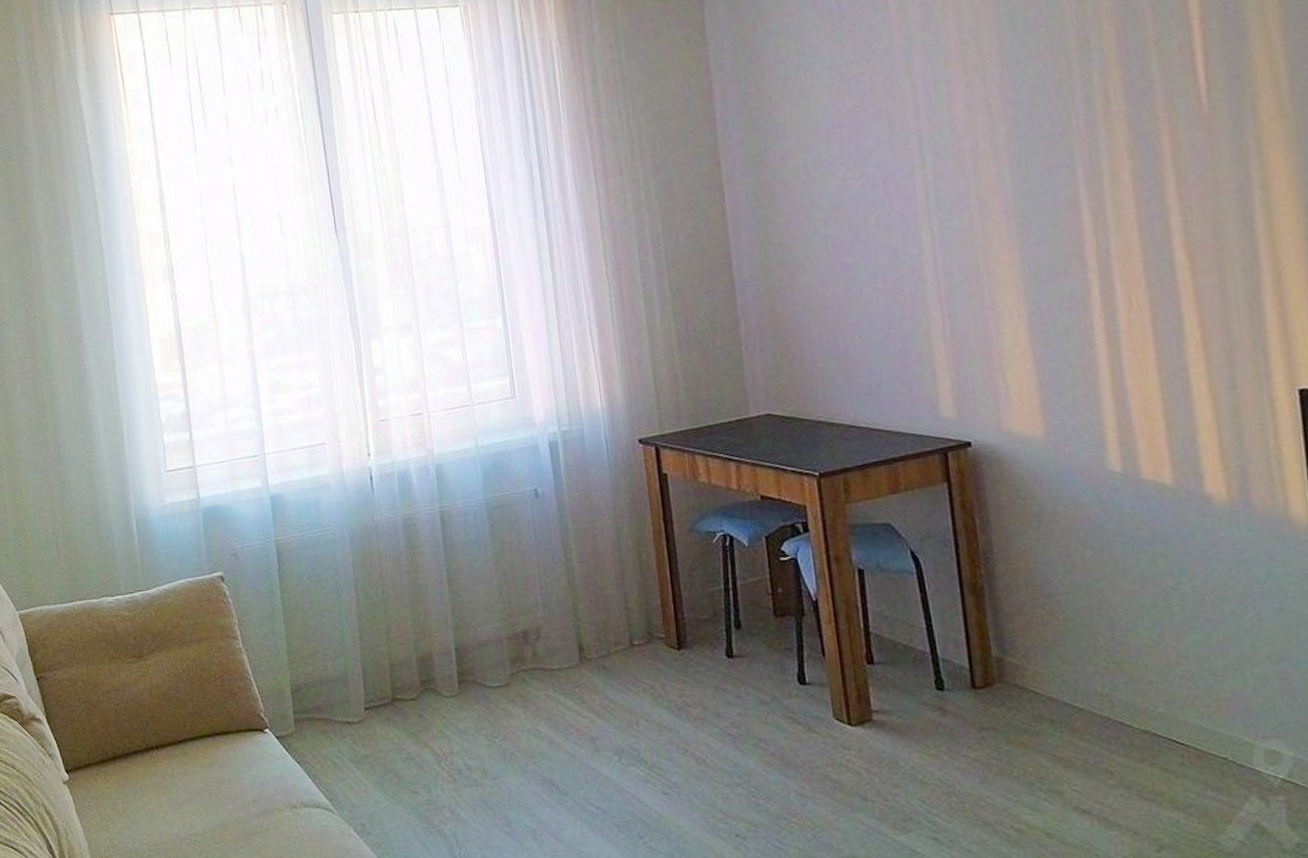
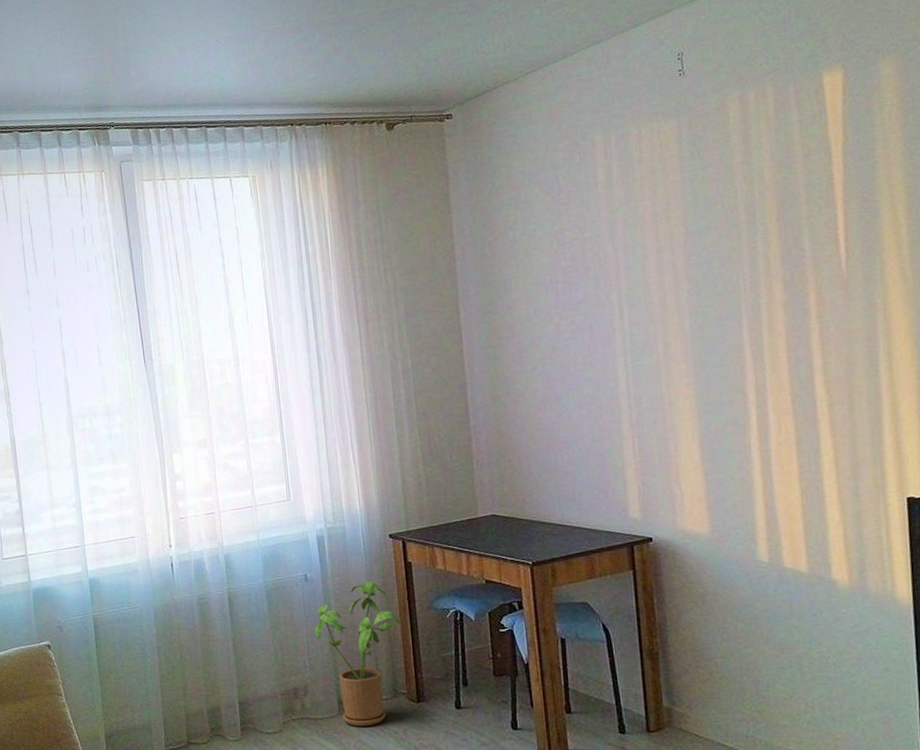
house plant: none [548,497,656,680] -> present [314,581,402,727]

